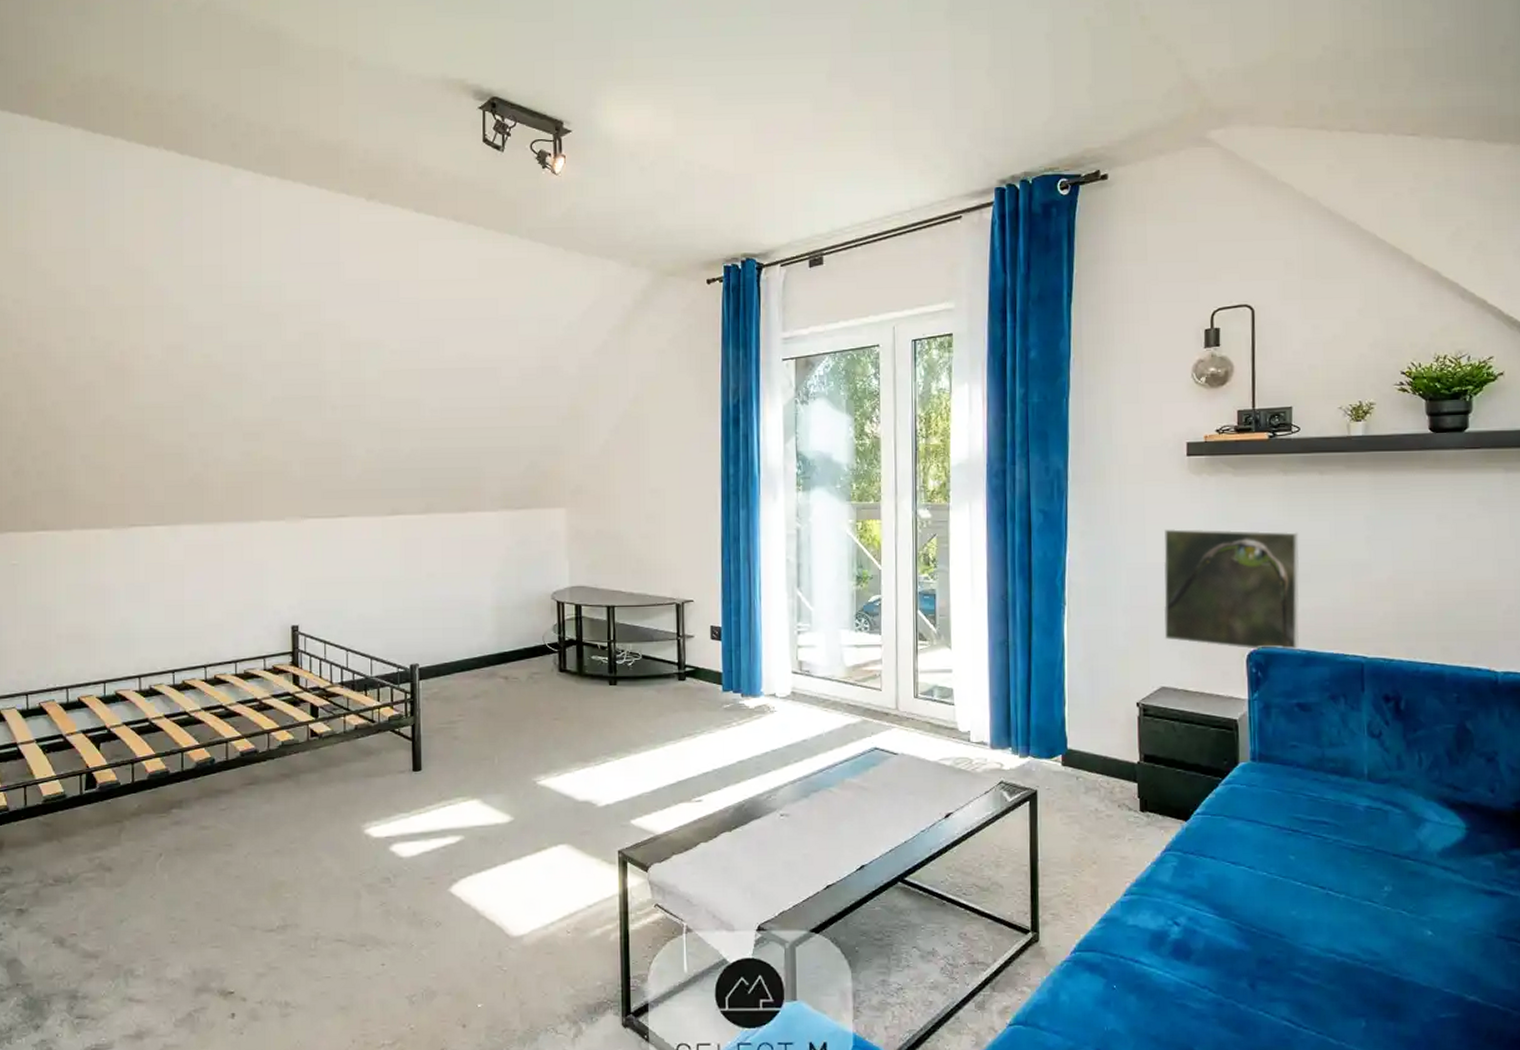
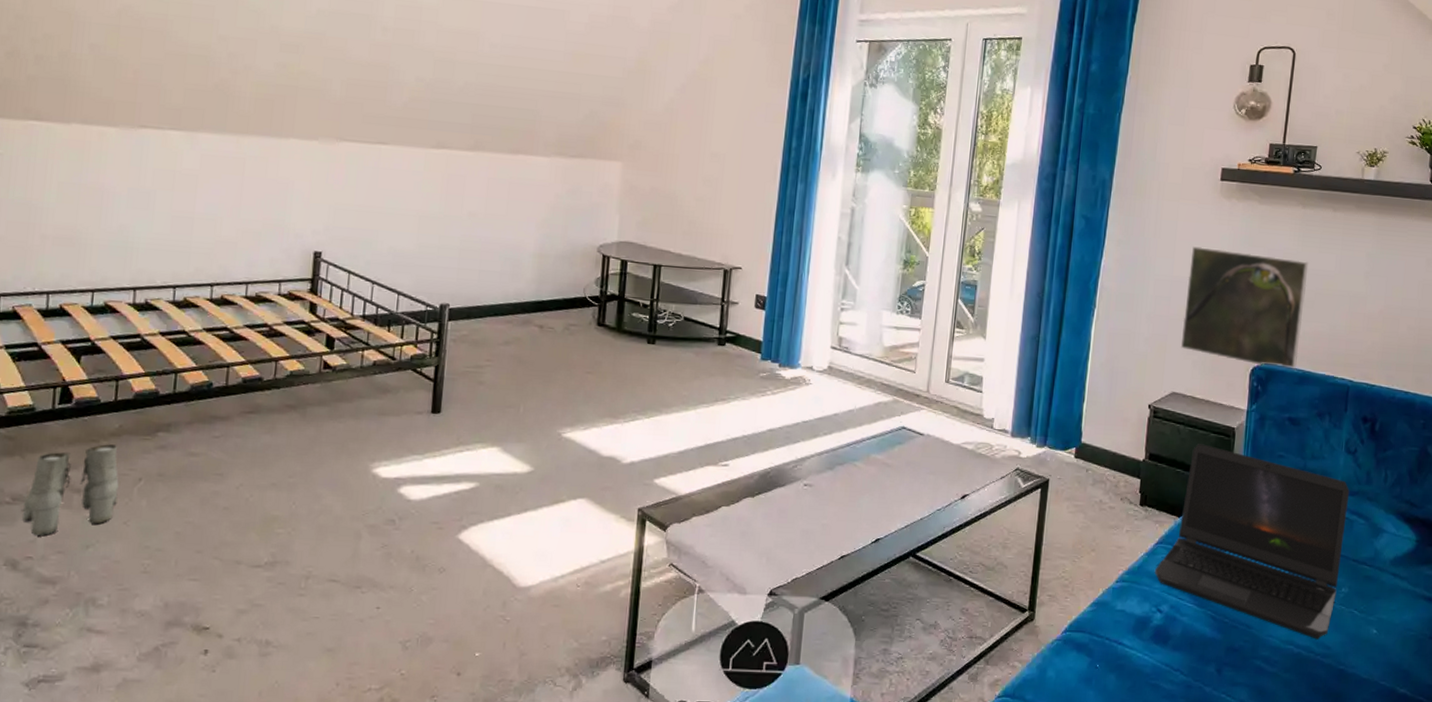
boots: none [65,824,143,913] -> present [23,444,119,535]
laptop computer: none [1165,740,1380,946] -> present [1154,444,1350,640]

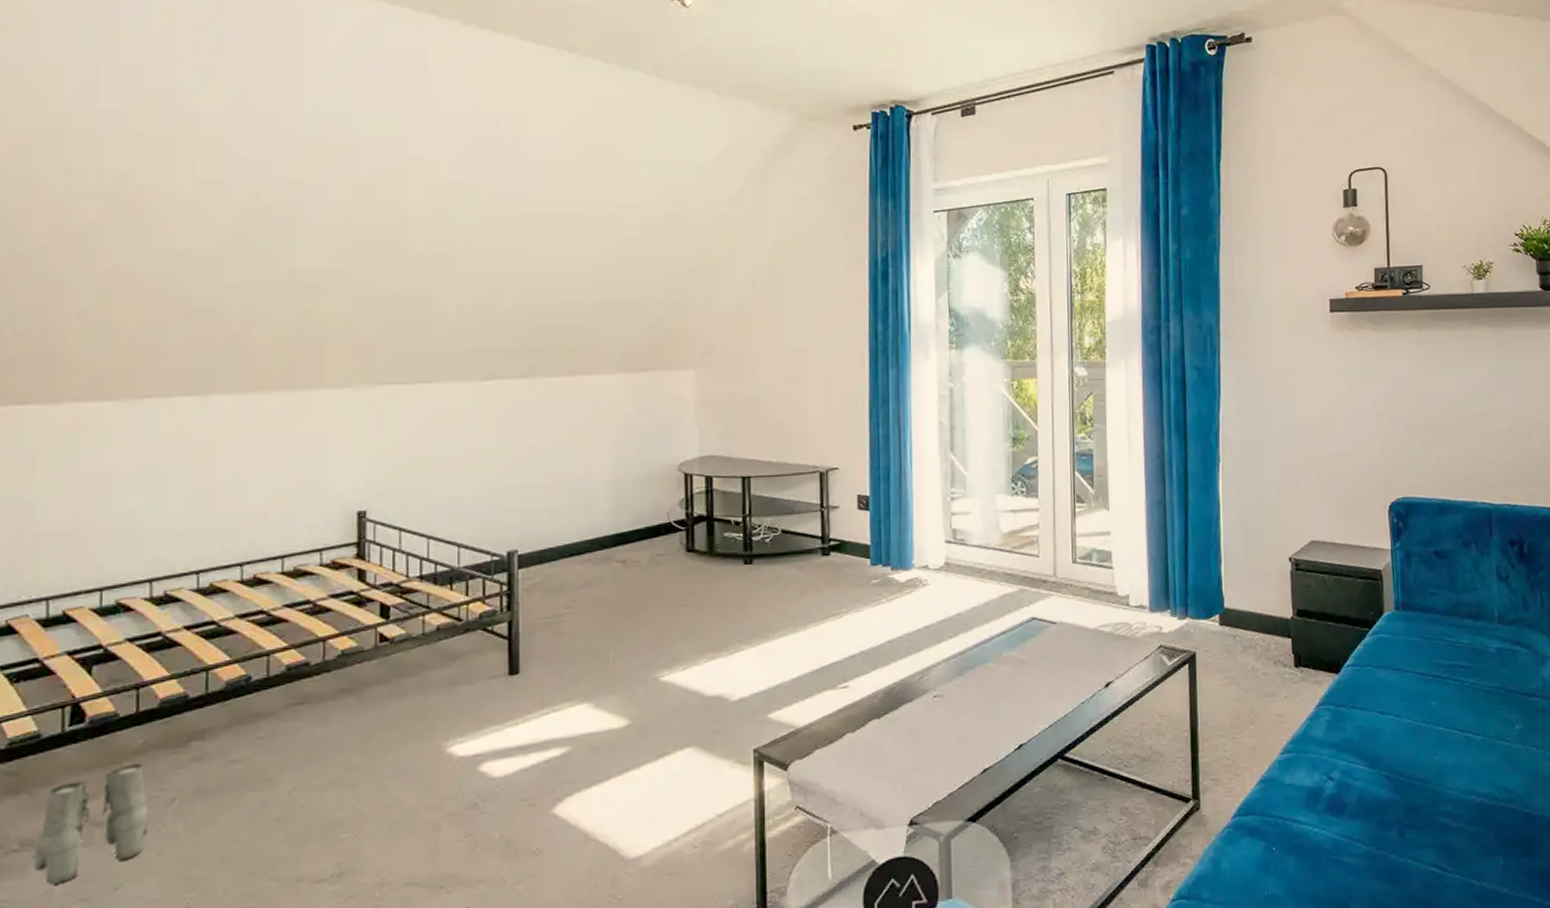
laptop computer: present [1154,444,1350,640] -> none [1319,591,1511,785]
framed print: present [1180,246,1309,370] -> none [1310,383,1435,501]

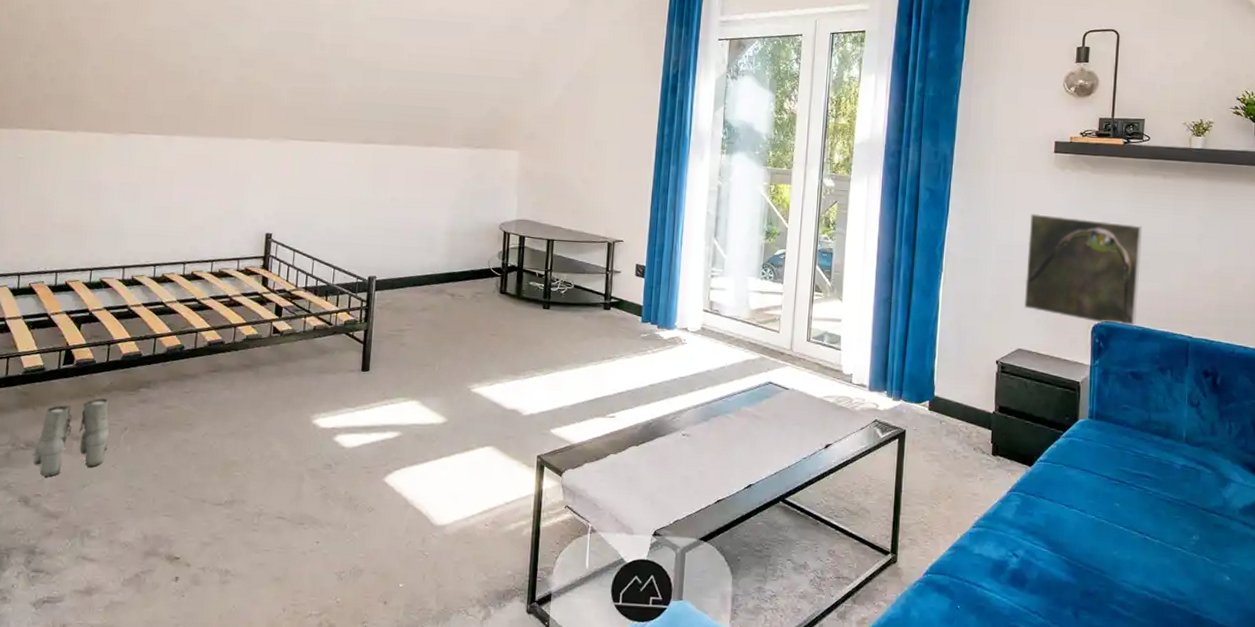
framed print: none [1310,383,1435,501] -> present [1024,214,1143,328]

